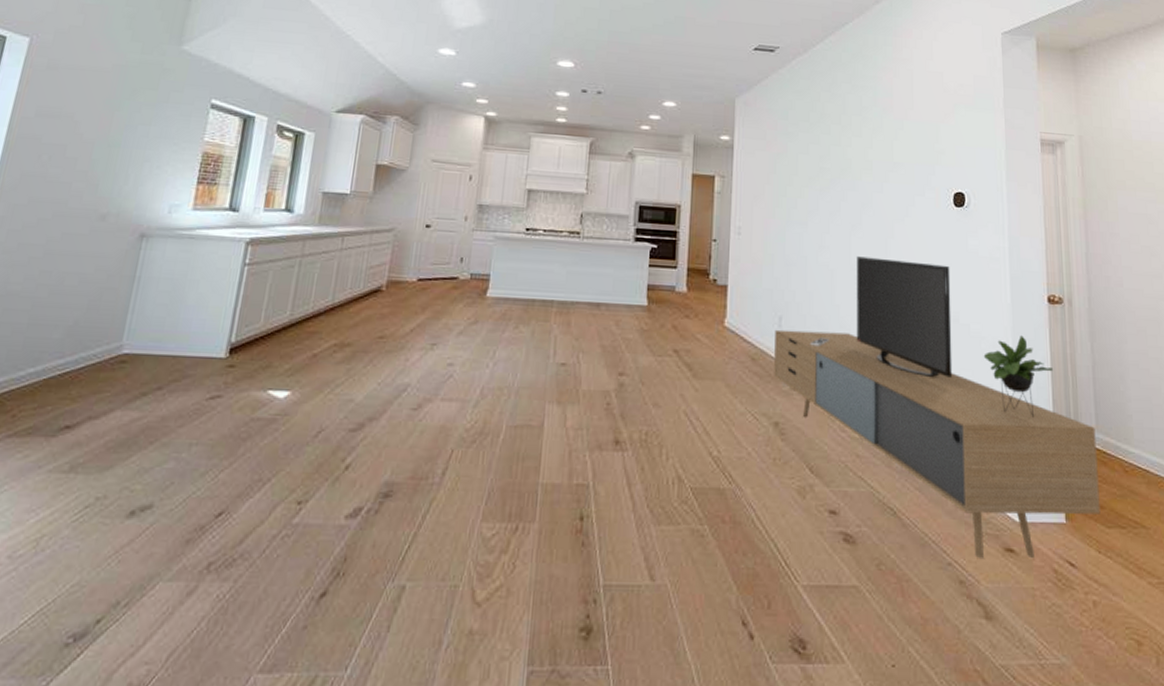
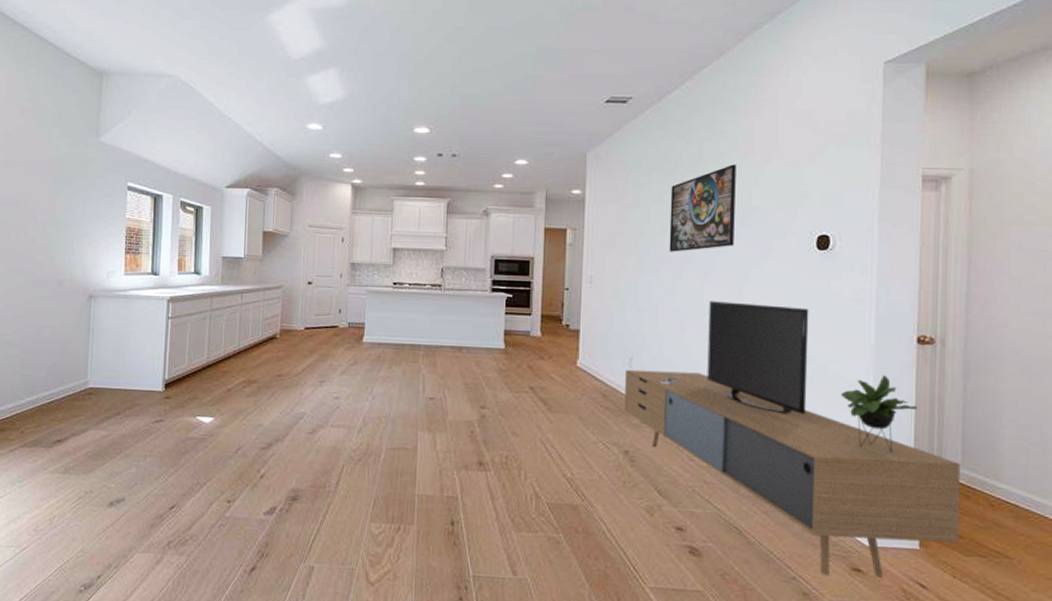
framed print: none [816,119,878,205] -> present [669,164,736,252]

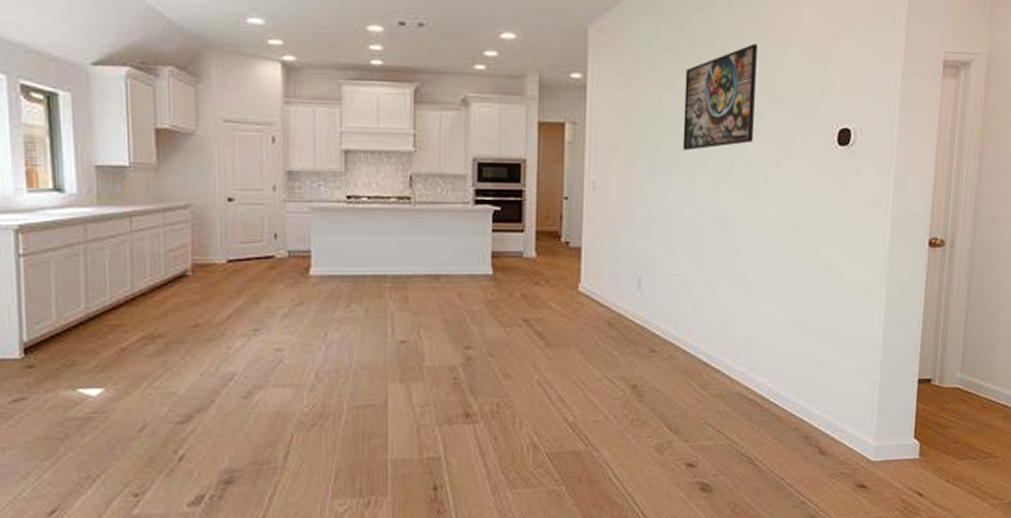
media console: present [624,301,961,579] -> none [632,207,960,495]

